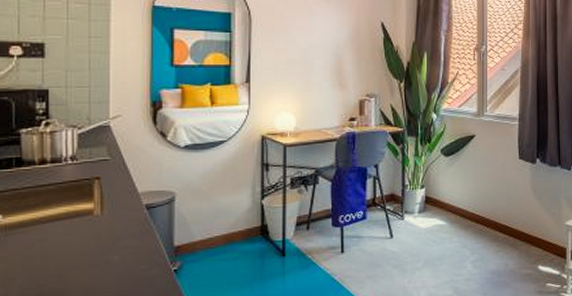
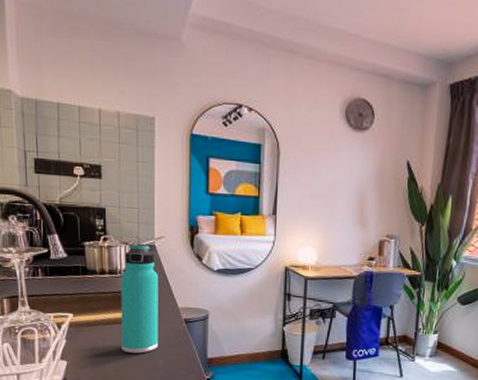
thermos bottle: none [66,124,113,253] -> present [120,243,159,354]

